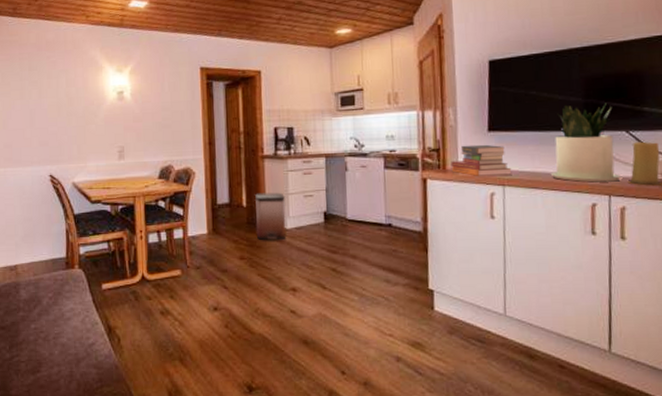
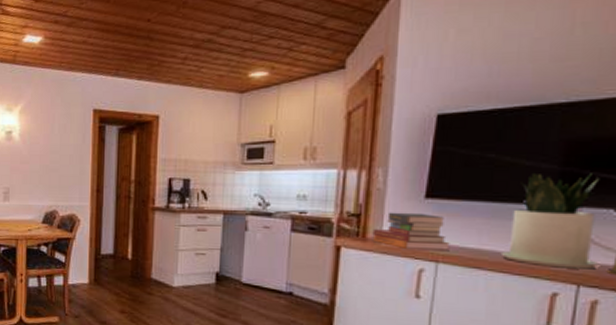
pedal bin: present [254,192,286,240] -> none [139,246,174,297]

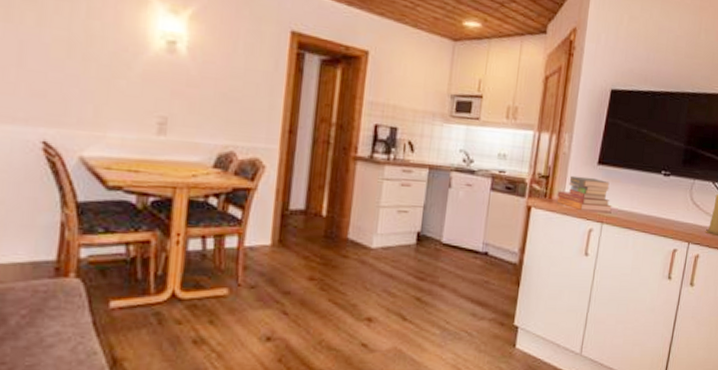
planter: present [500,172,598,269] -> none [644,148,705,230]

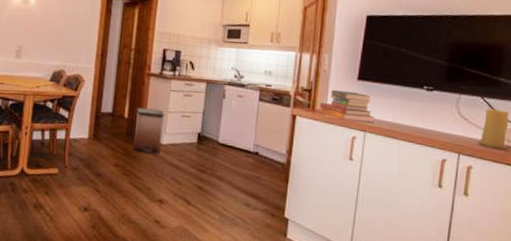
pedal bin: none [333,201,375,260] -> present [133,107,164,153]

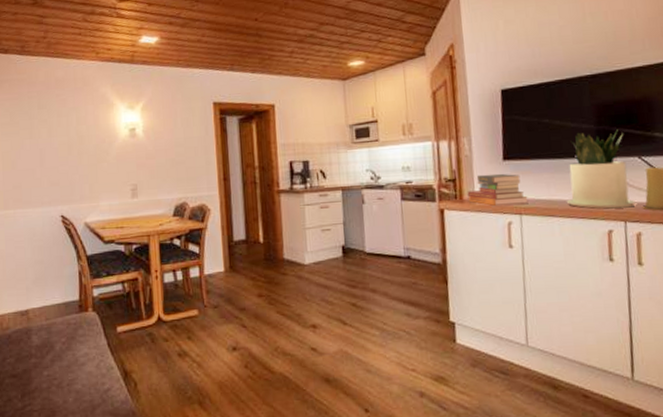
pedal bin: present [133,107,164,153] -> none [271,227,304,276]
planter: none [408,65,471,142] -> present [566,129,636,209]

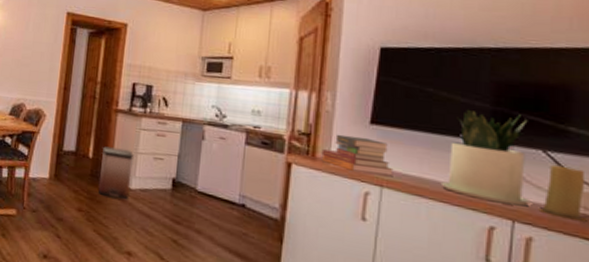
pedal bin: none [271,227,304,276] -> present [98,146,133,199]

